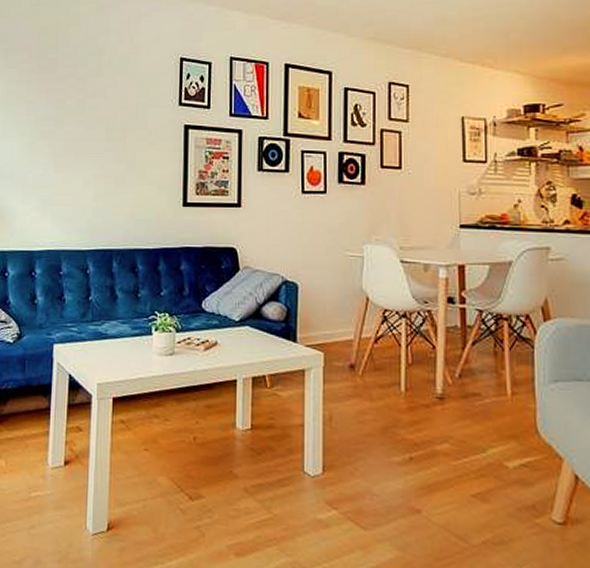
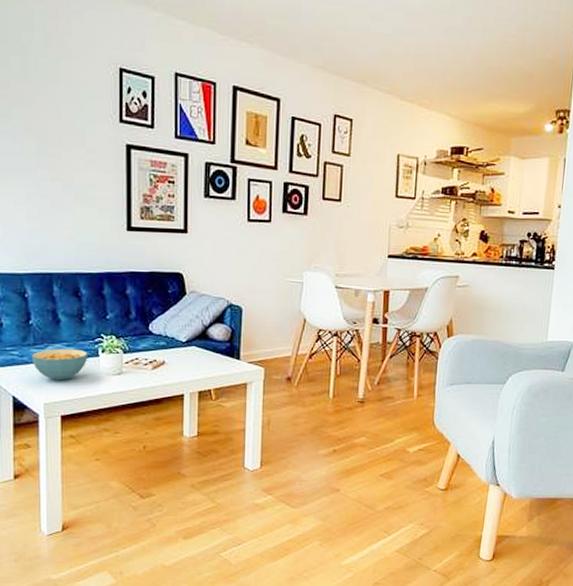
cereal bowl: none [88,325,142,360] -> present [30,348,88,381]

